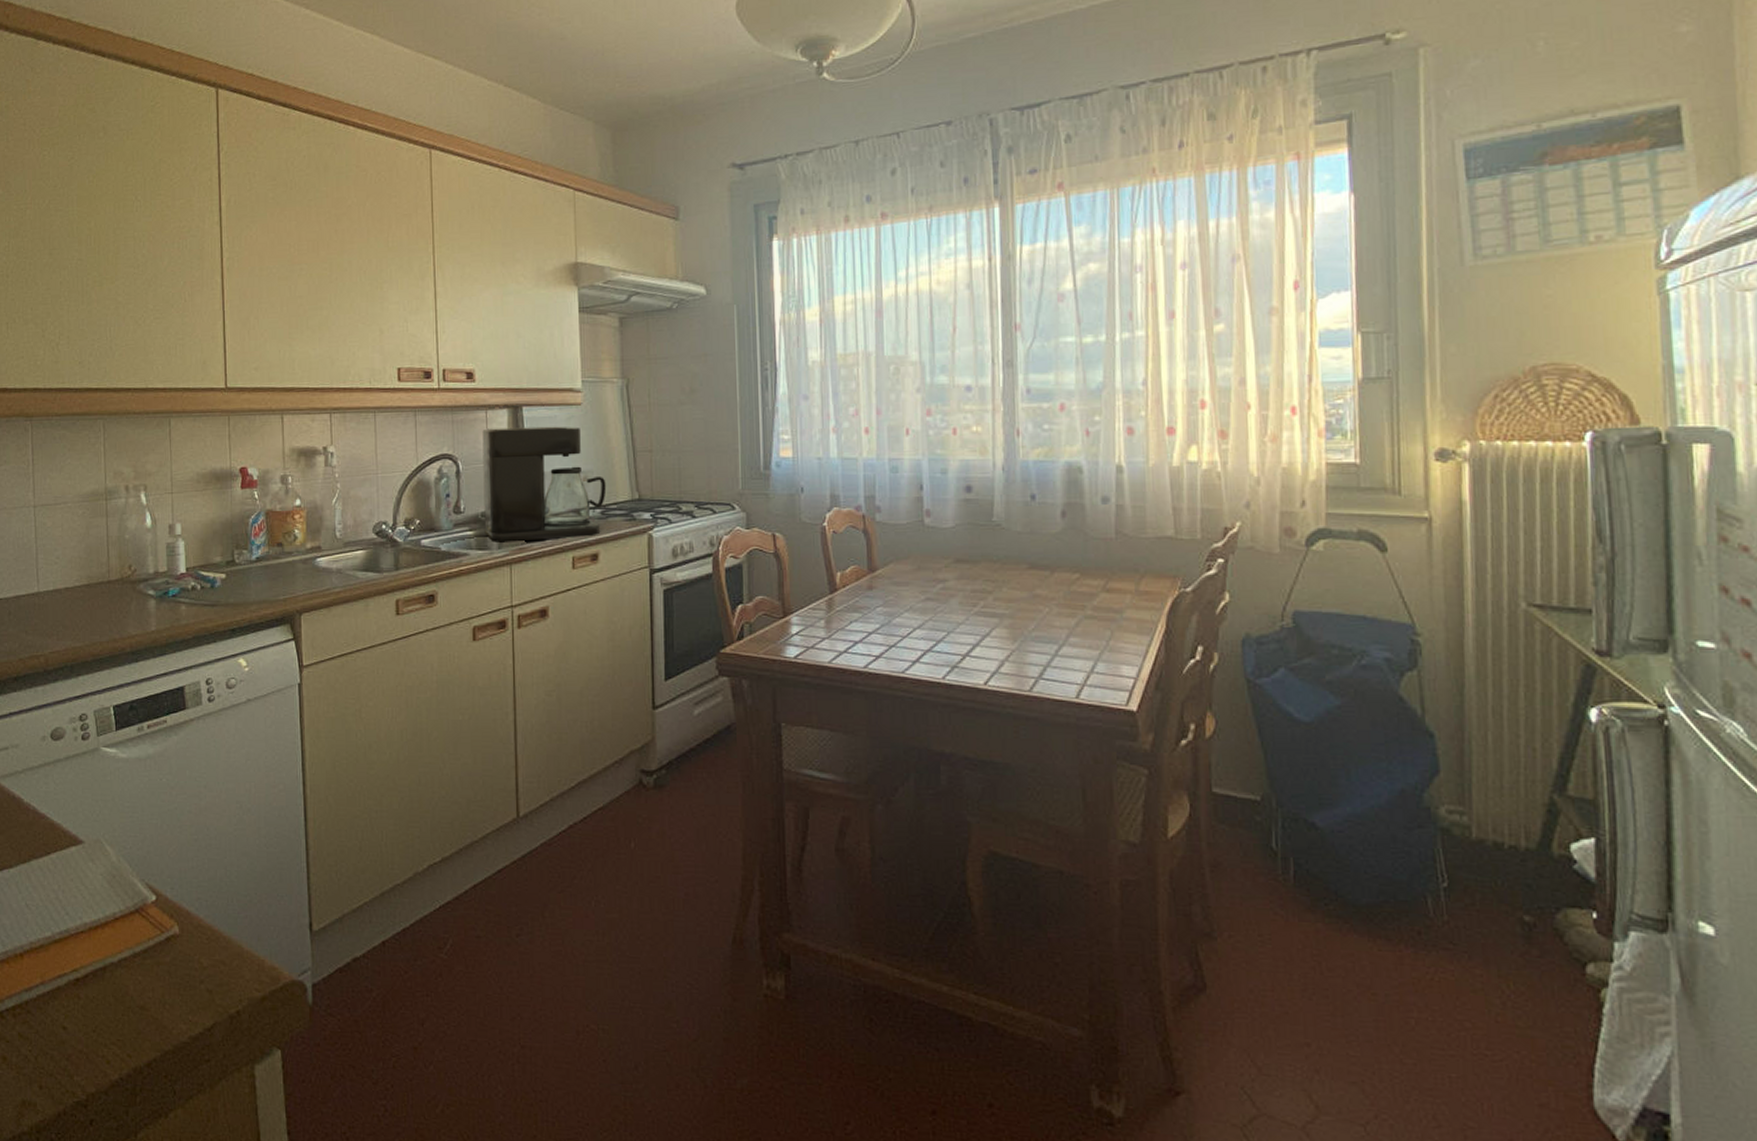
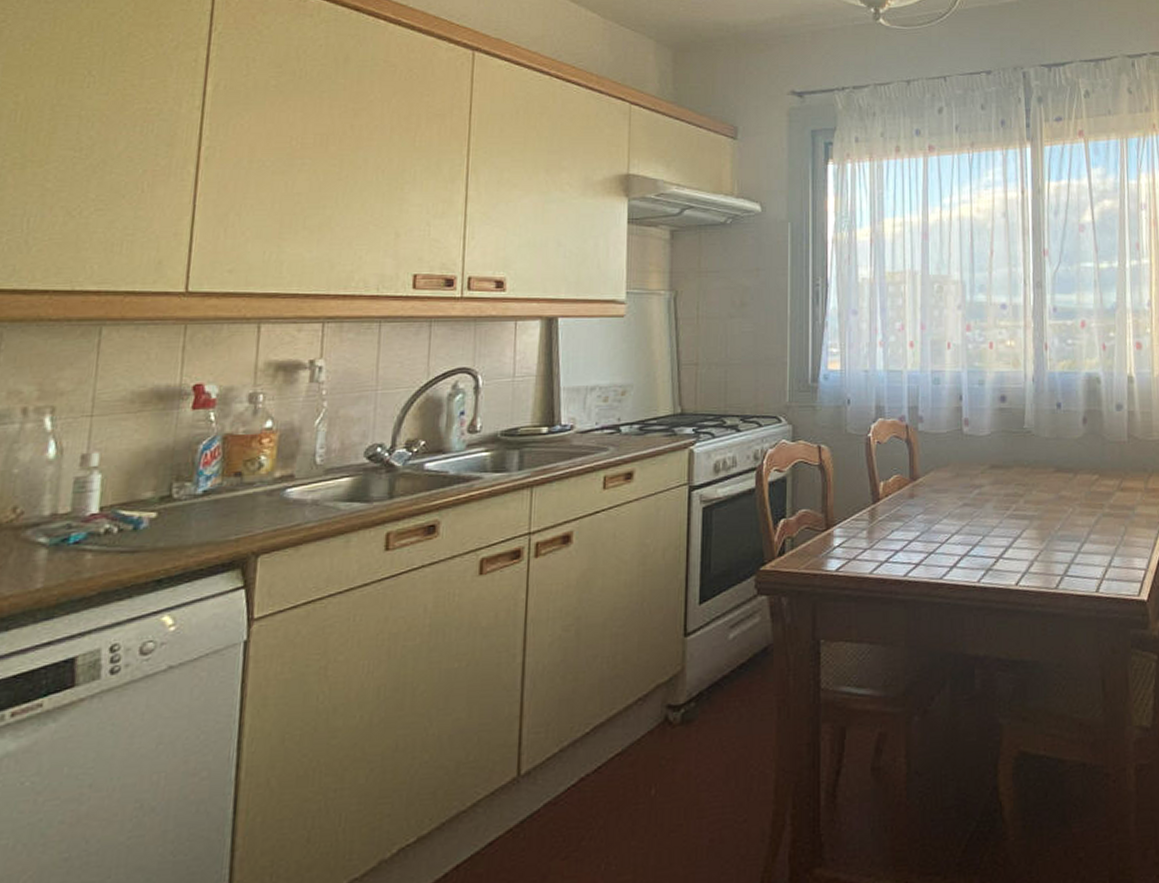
coffee maker: present [482,426,607,544] -> none [503,338,647,465]

